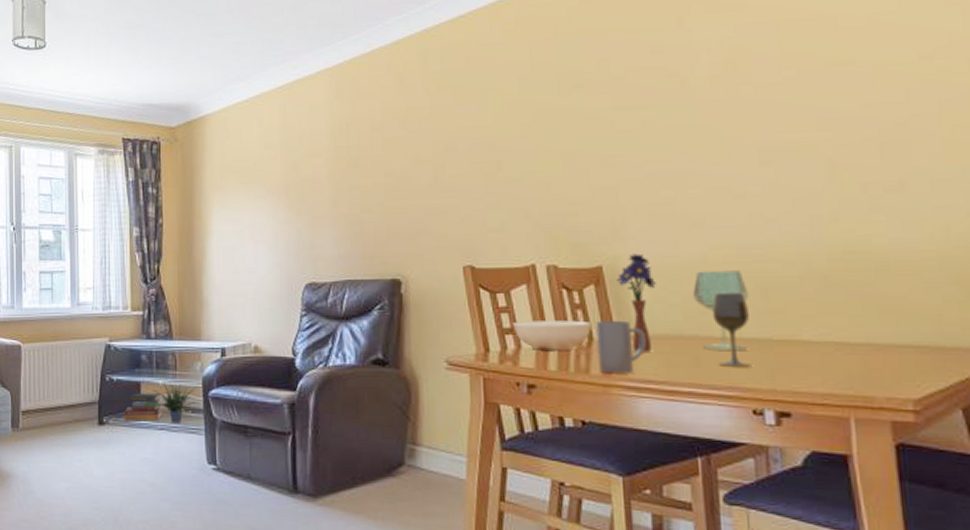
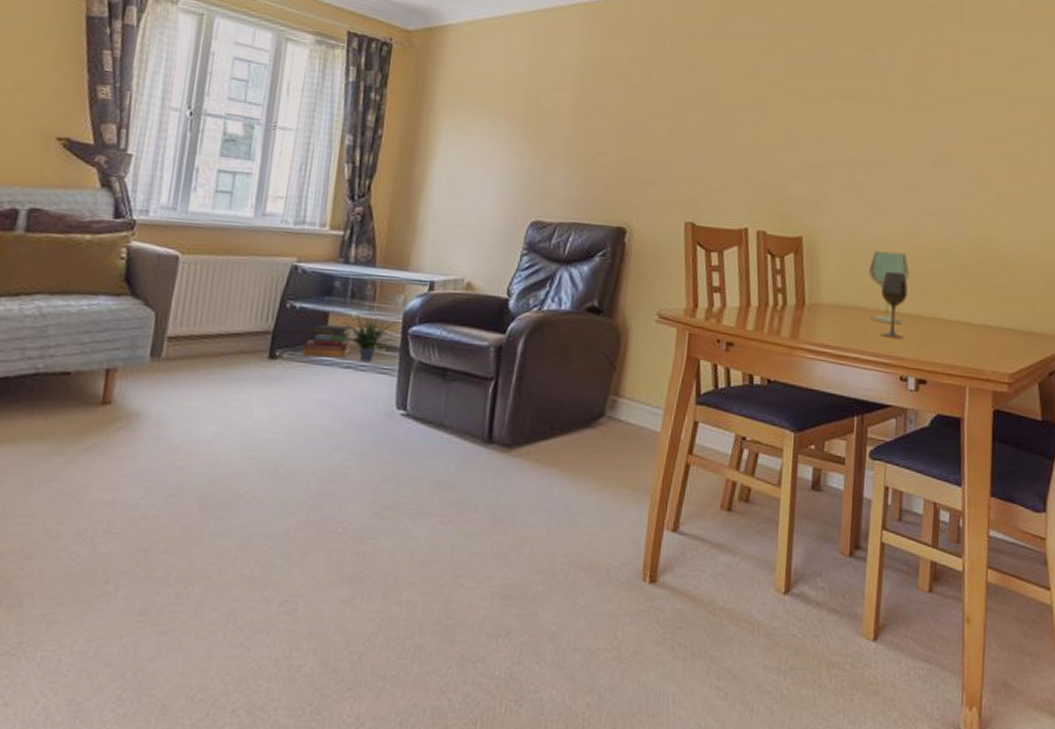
bowl: present [513,320,592,350] -> none [721,280,788,312]
mug: present [595,320,646,374] -> none [787,286,828,338]
flower arrangement: present [617,253,656,353] -> none [812,228,842,320]

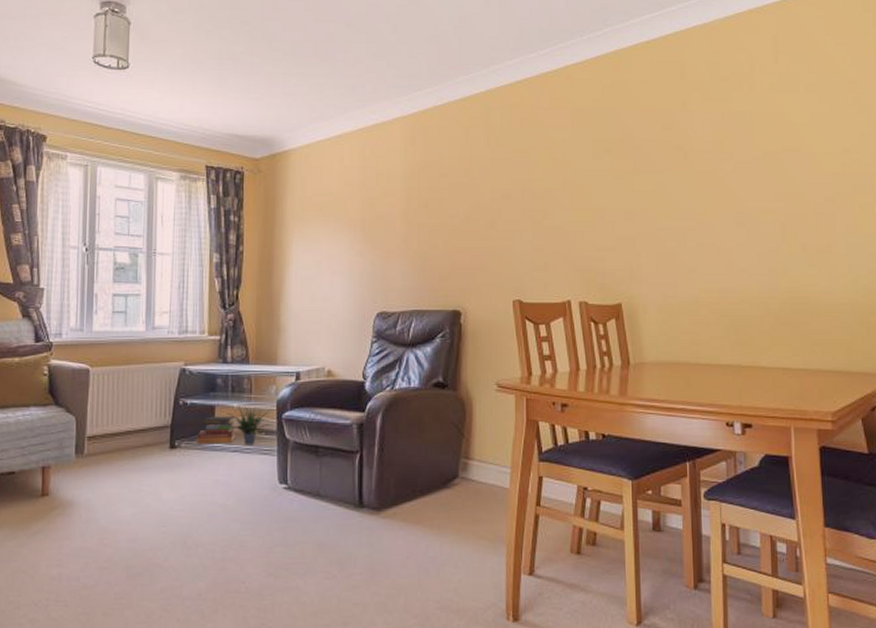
wine glass: present [868,250,910,325] -> none [686,309,726,375]
wine glass: present [880,271,908,339] -> none [700,328,727,389]

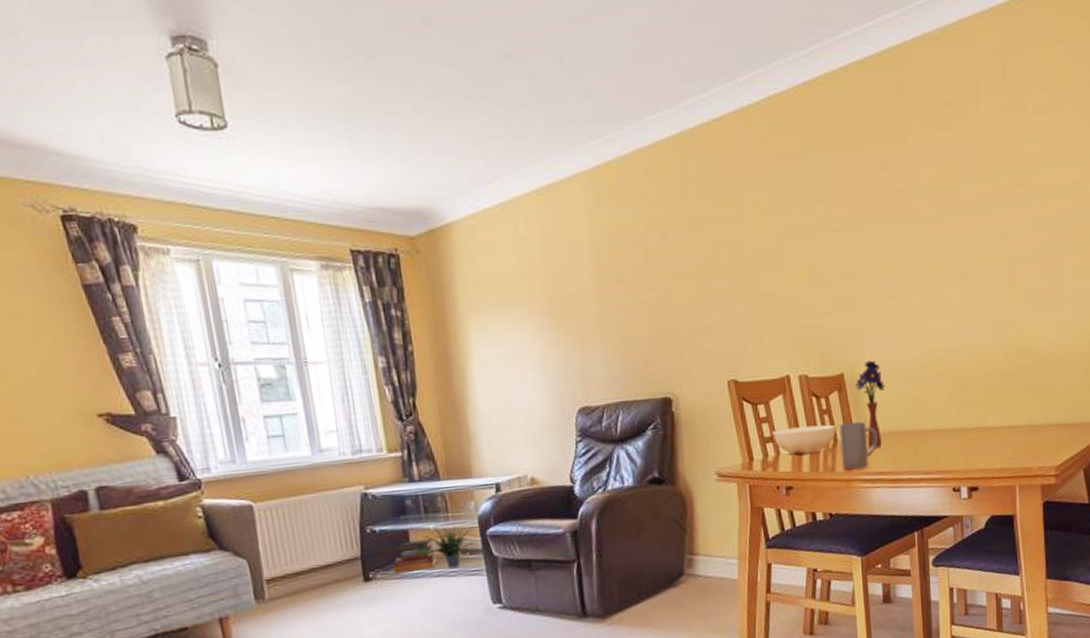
bowl: none [551,349,613,374] -> present [772,424,837,455]
mug: none [615,349,652,394] -> present [839,421,878,470]
flower arrangement: none [632,294,661,377] -> present [855,360,885,450]

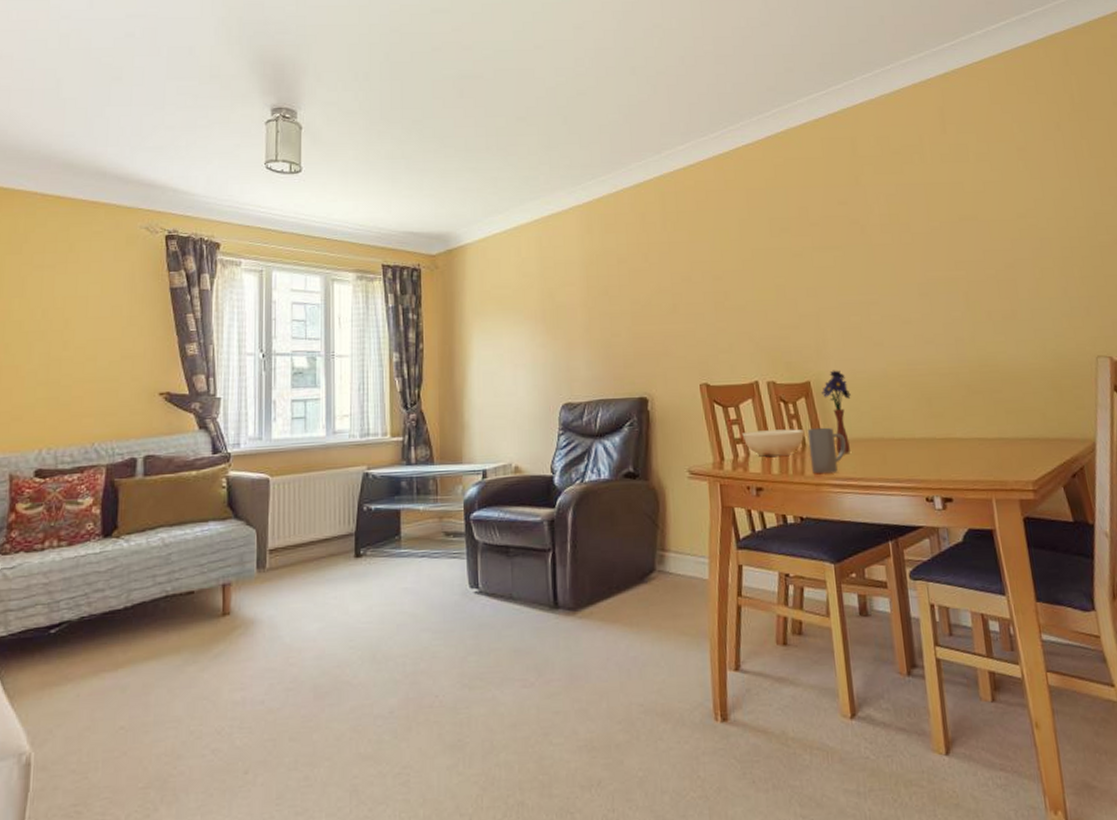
books: present [392,539,437,573] -> none [382,520,423,551]
potted plant: present [422,526,478,568] -> none [412,508,461,550]

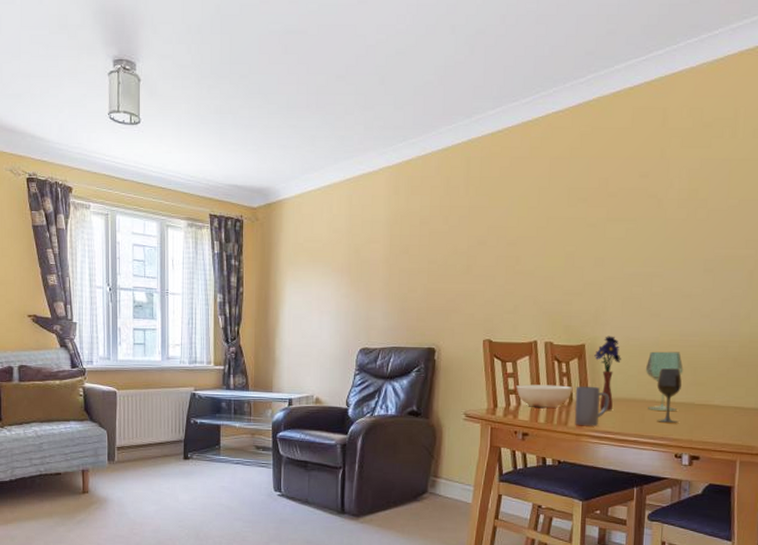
wine glass: none [877,382,919,450] -> present [645,351,684,412]
wine glass: none [892,401,924,463] -> present [656,368,683,424]

